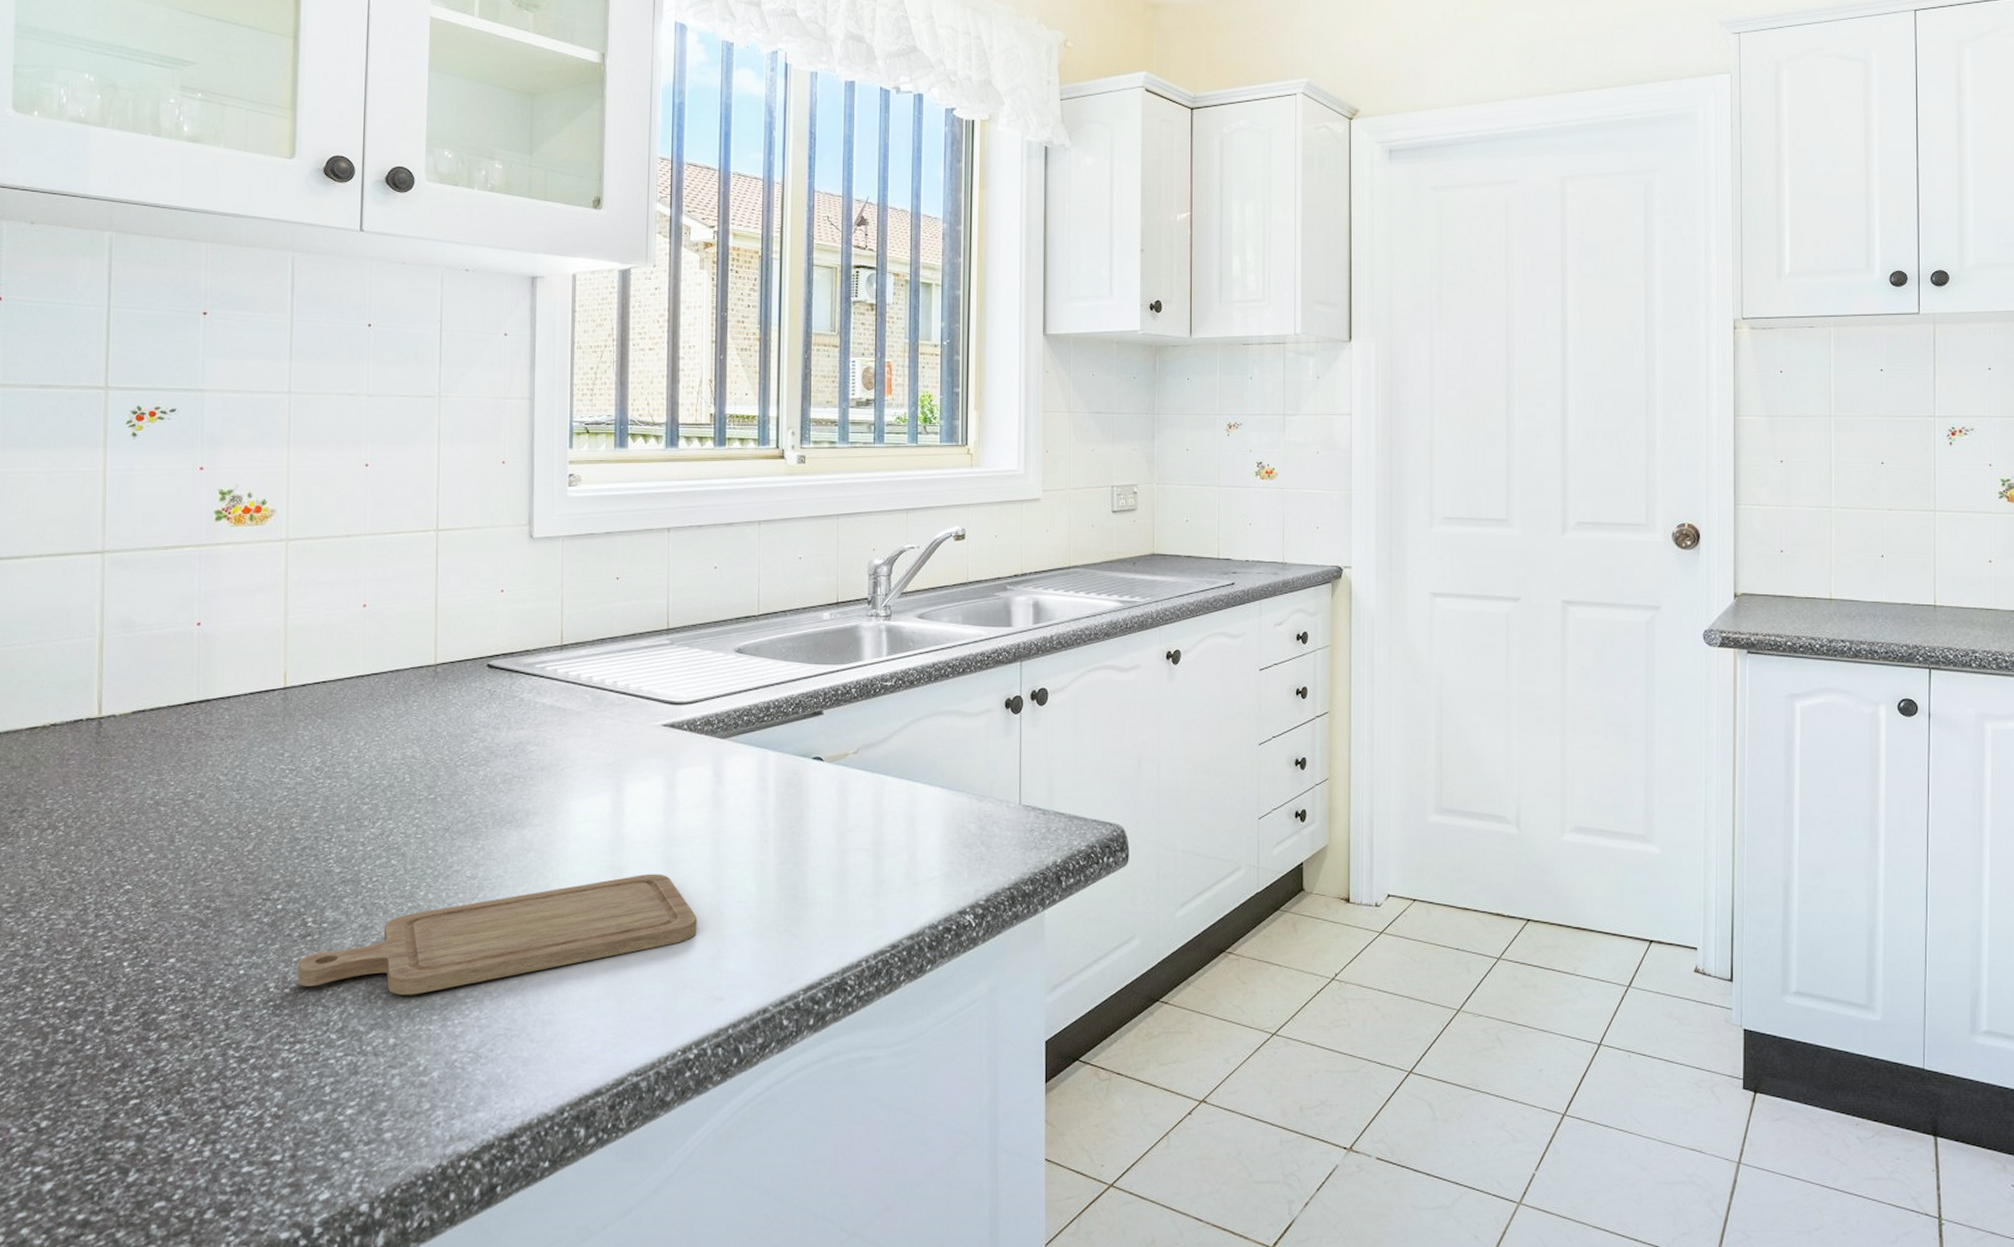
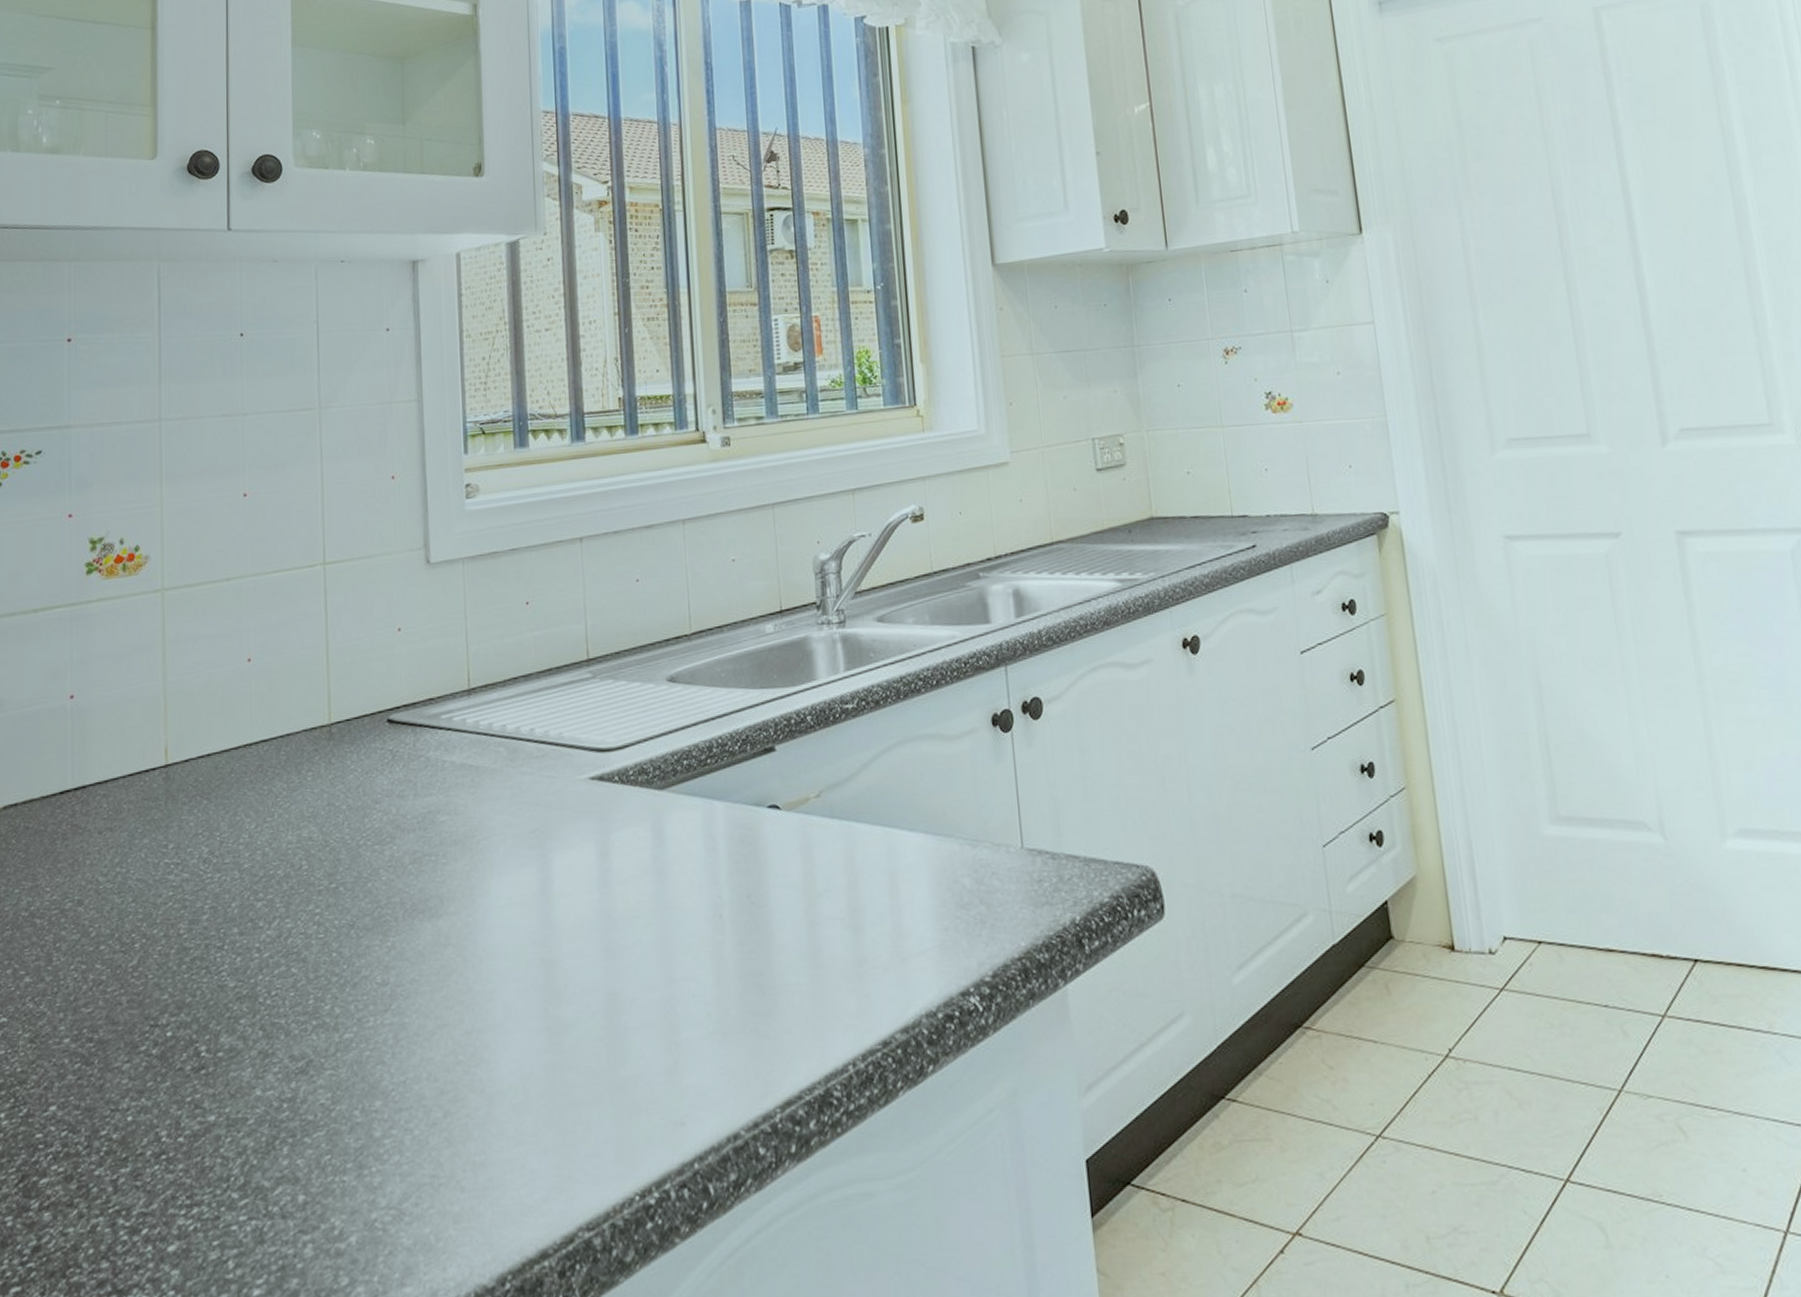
chopping board: present [298,874,697,995] -> none [192,966,648,1139]

